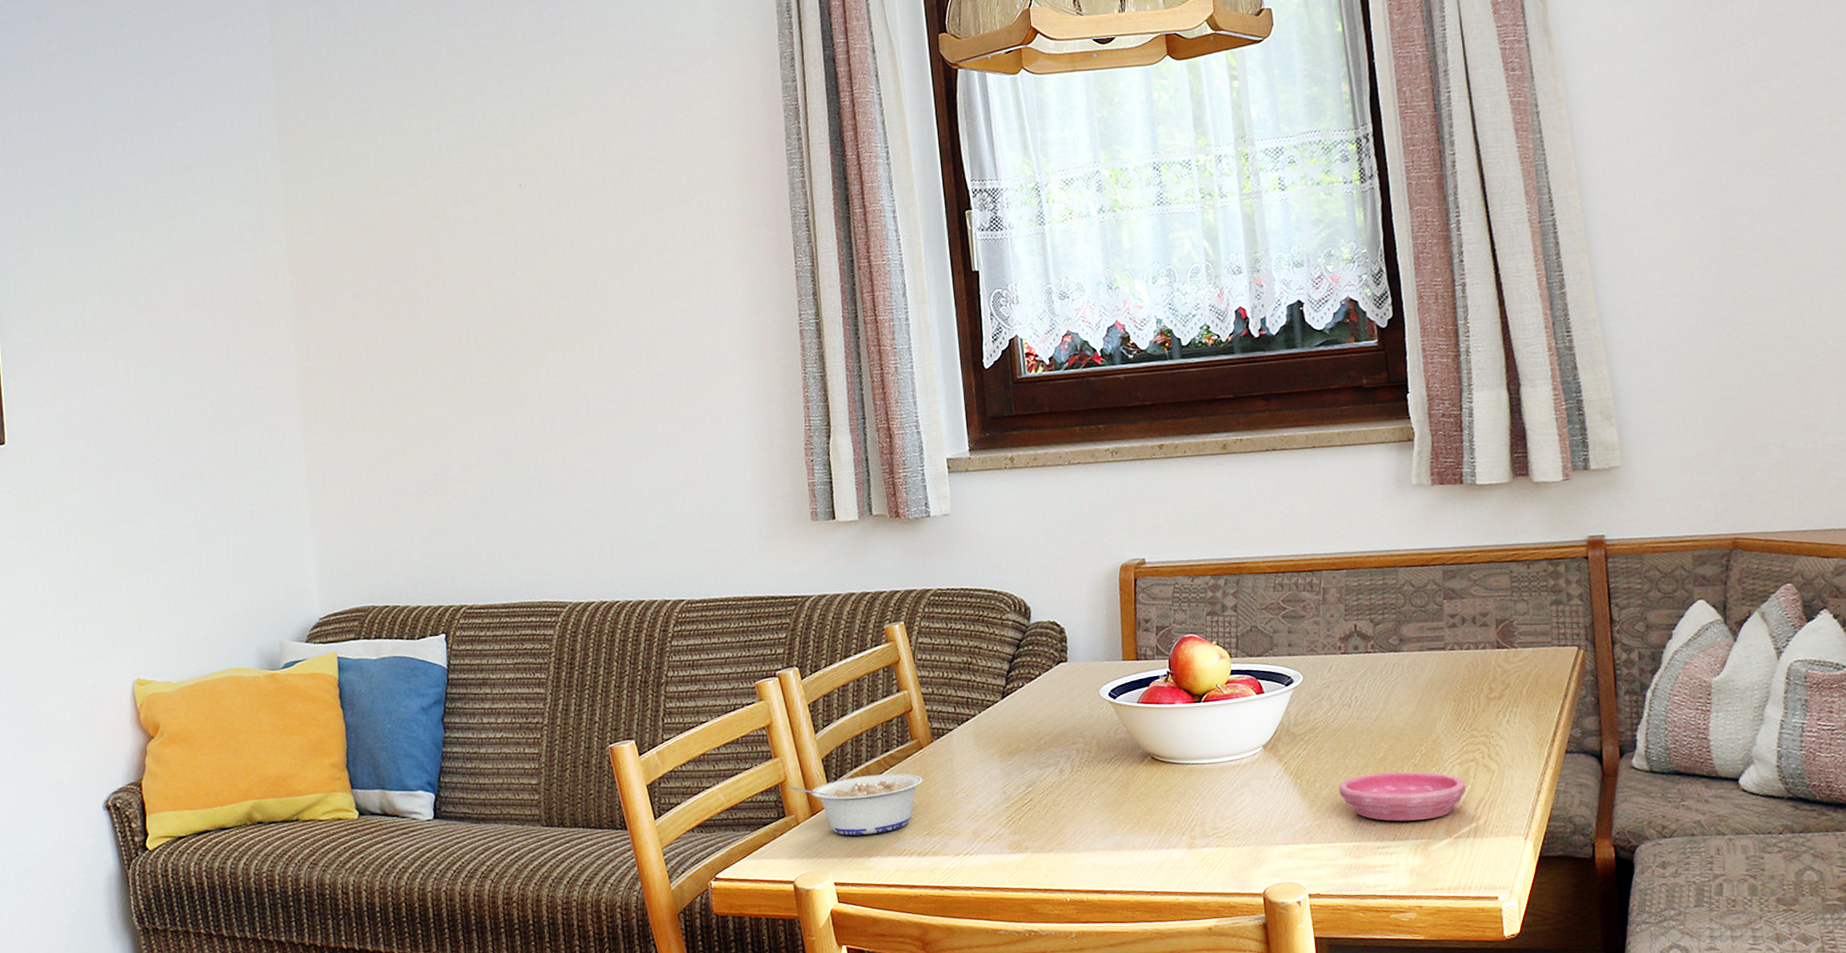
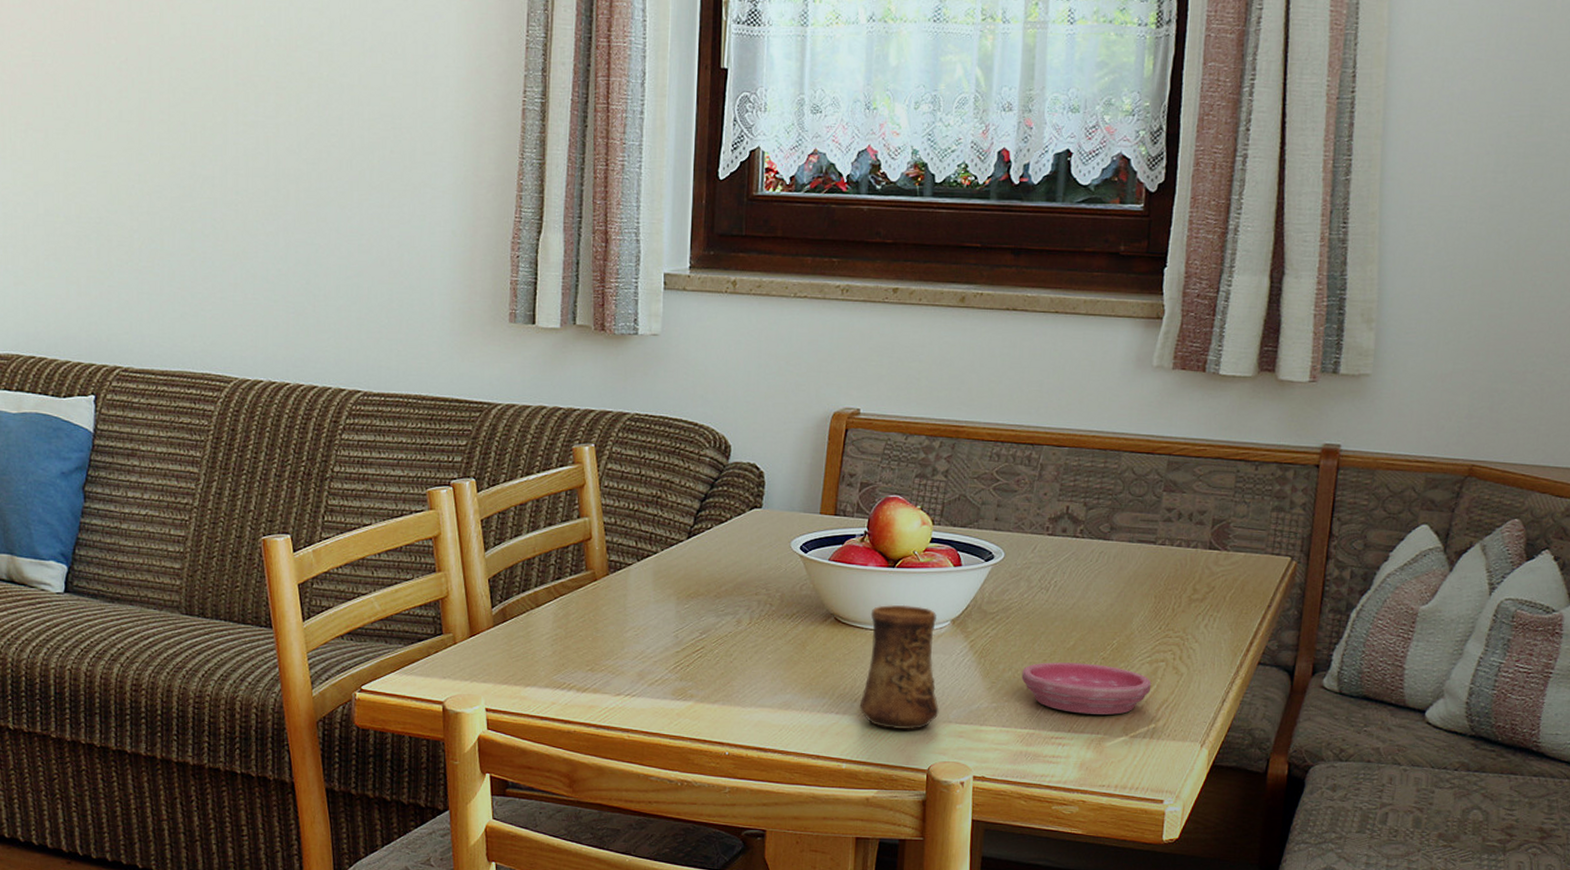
legume: present [786,773,923,836] -> none [447,602,593,663]
cup: none [1185,736,1265,858] -> present [859,604,939,730]

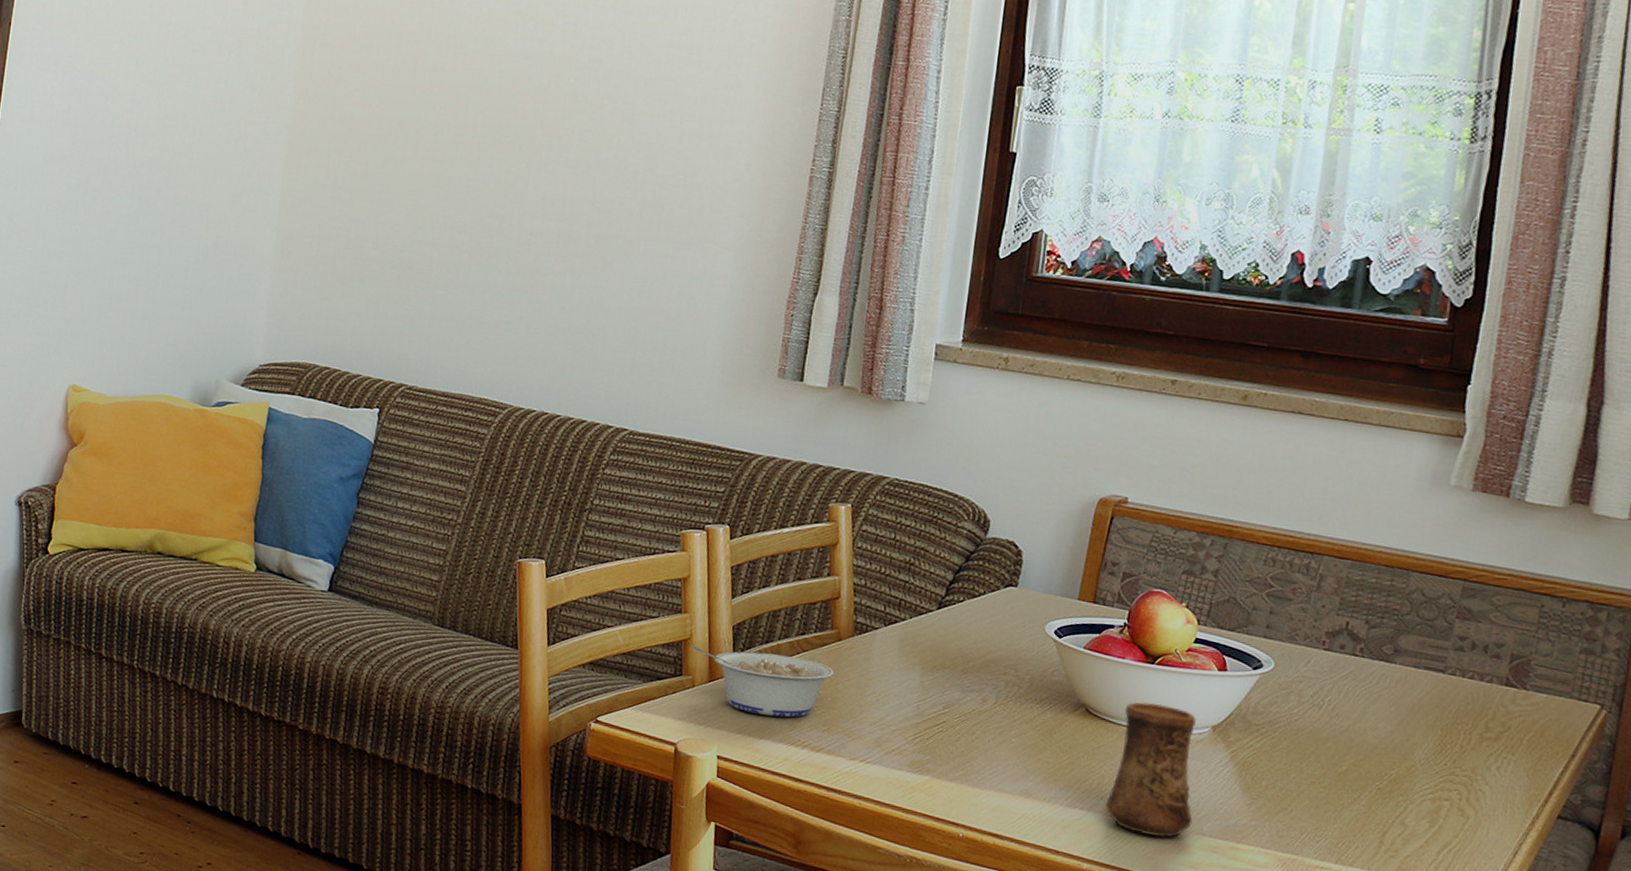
legume: none [447,602,593,663] -> present [690,644,835,718]
saucer: present [1021,662,1152,715] -> none [1286,784,1433,852]

